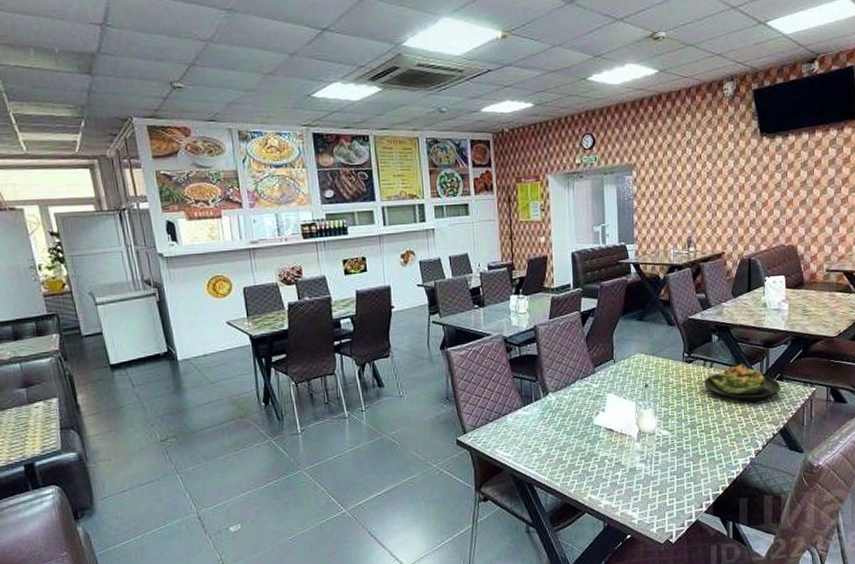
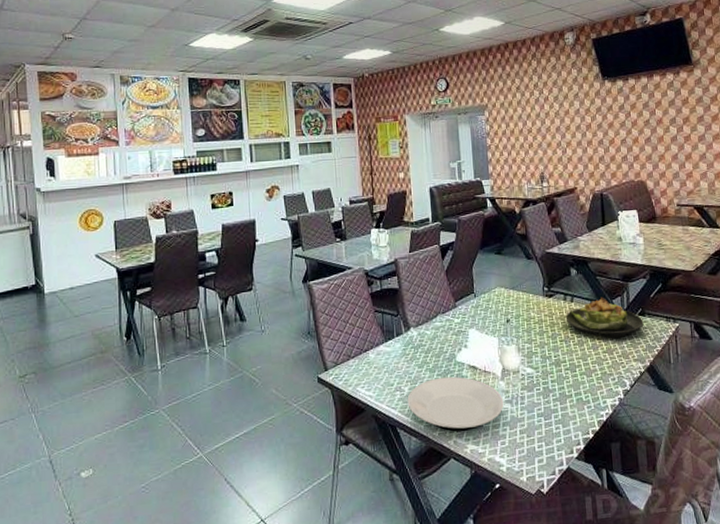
plate: none [544,438,638,489] -> present [407,376,504,432]

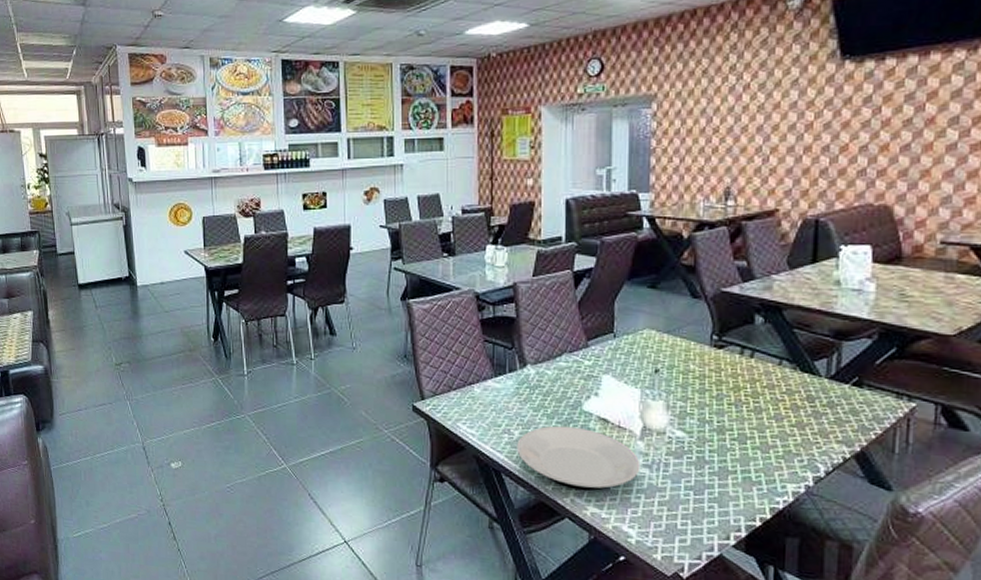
salad: present [565,297,644,339] -> none [739,355,859,412]

